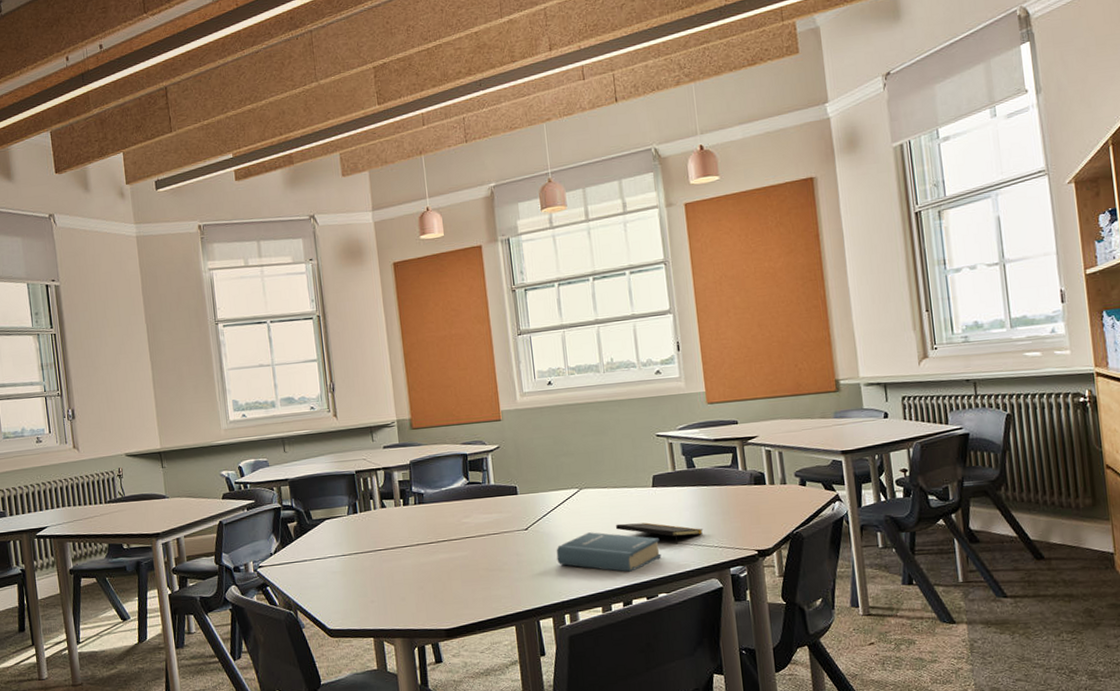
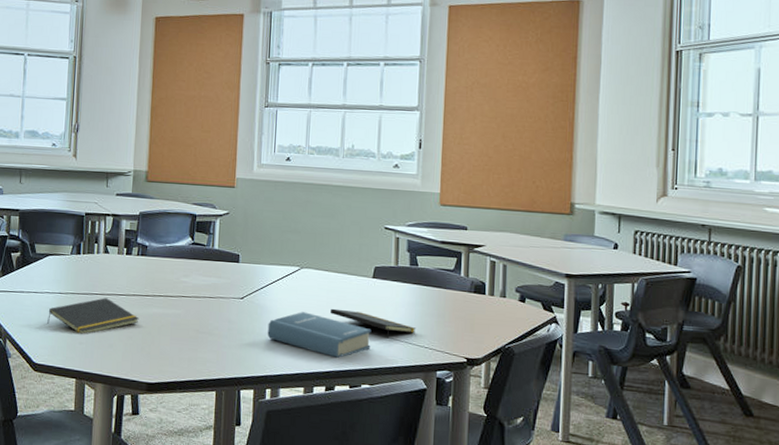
notepad: none [334,552,427,592] -> present [47,298,139,334]

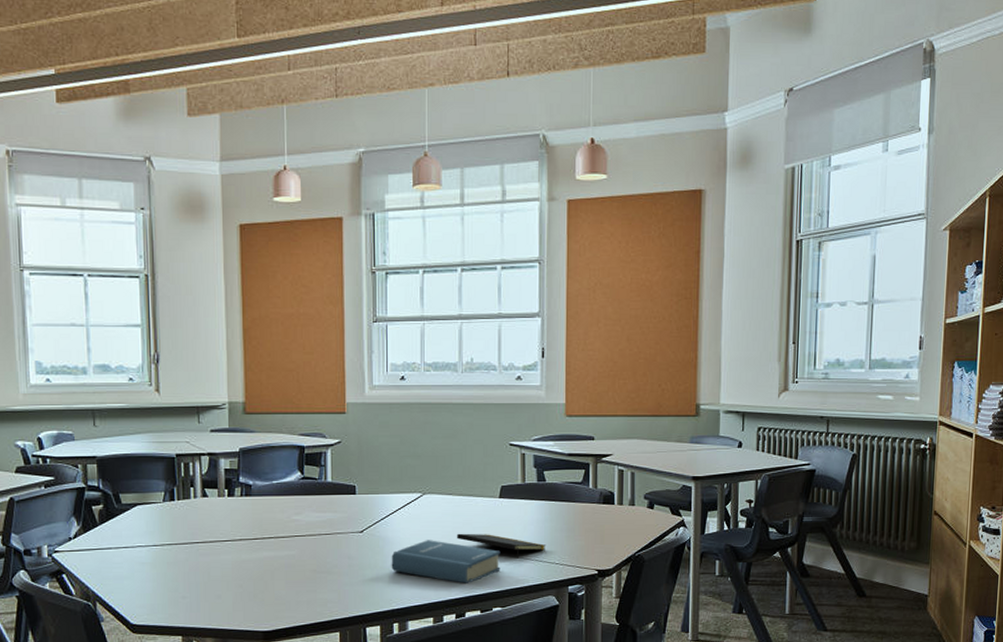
notepad: present [47,298,139,334] -> none [142,546,249,587]

